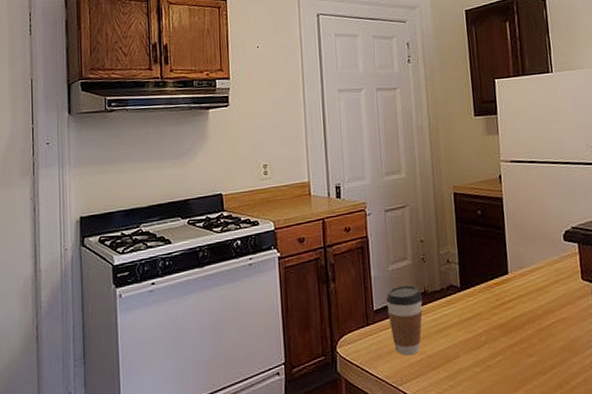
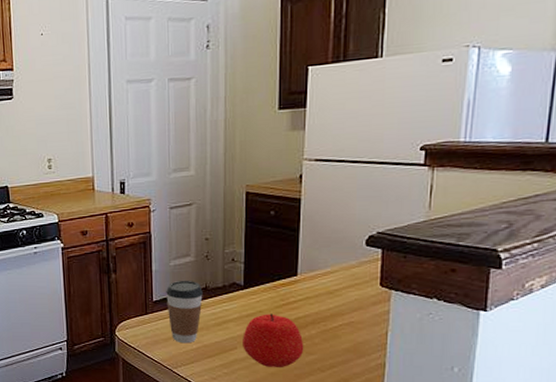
apple: none [464,315,524,375] -> present [243,314,304,367]

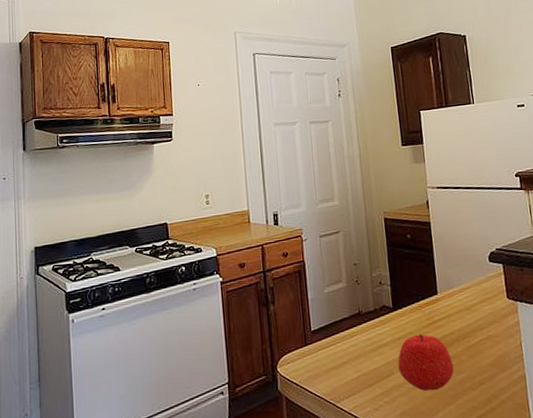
coffee cup: present [166,280,203,344] -> none [323,306,358,374]

